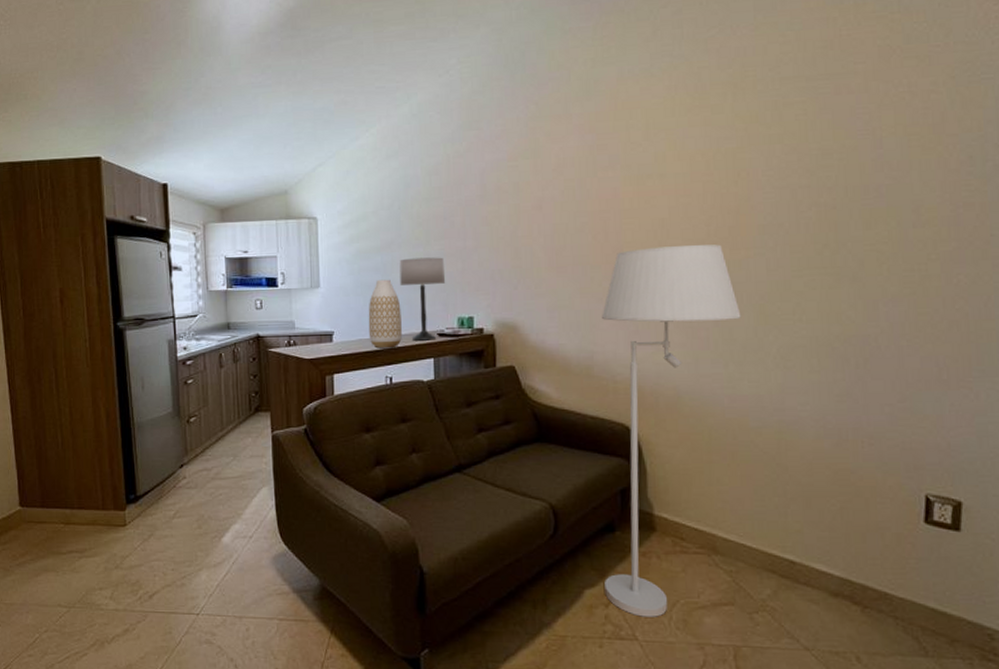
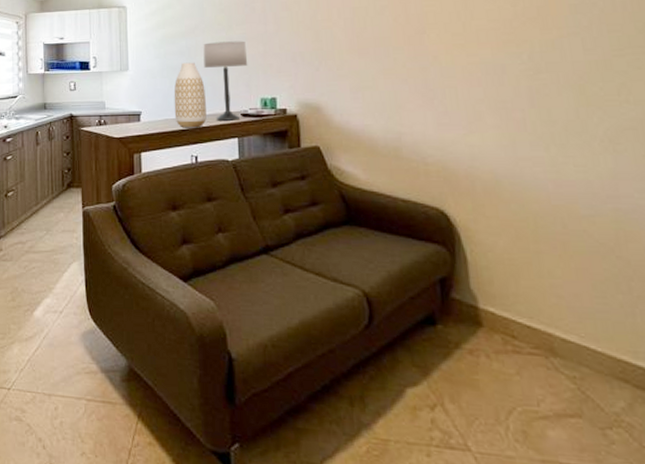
floor lamp: present [602,244,741,617] -> none [407,24,560,426]

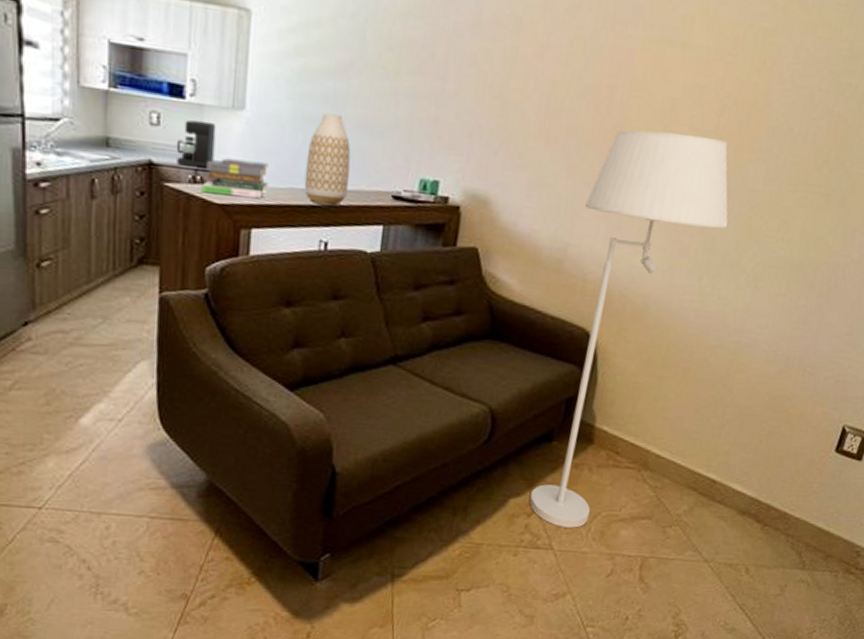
coffee maker: none [87,82,112,114] -> present [176,119,216,168]
books: none [105,104,150,131] -> present [201,158,269,199]
table lamp: present [203,41,248,121] -> none [354,90,414,203]
floor lamp: none [407,24,560,426] -> present [529,129,728,528]

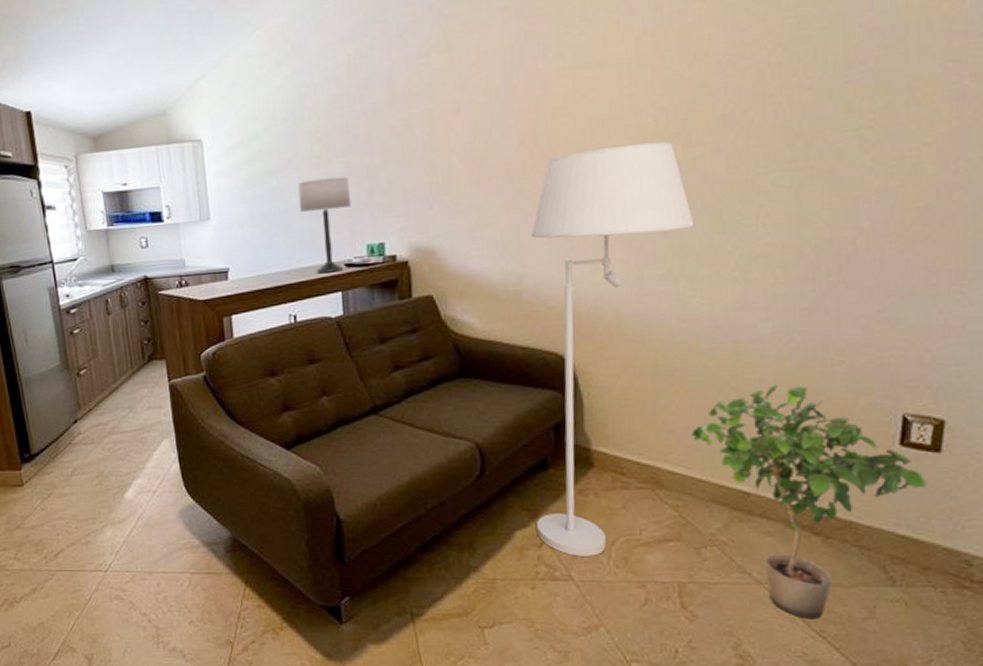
coffee maker: present [176,119,216,168] -> none [162,235,193,275]
books: present [201,158,269,199] -> none [187,259,239,294]
vase: present [304,113,351,206] -> none [265,205,305,284]
table lamp: none [354,90,414,203] -> present [298,176,352,274]
potted plant: none [682,386,846,595] -> present [692,383,927,620]

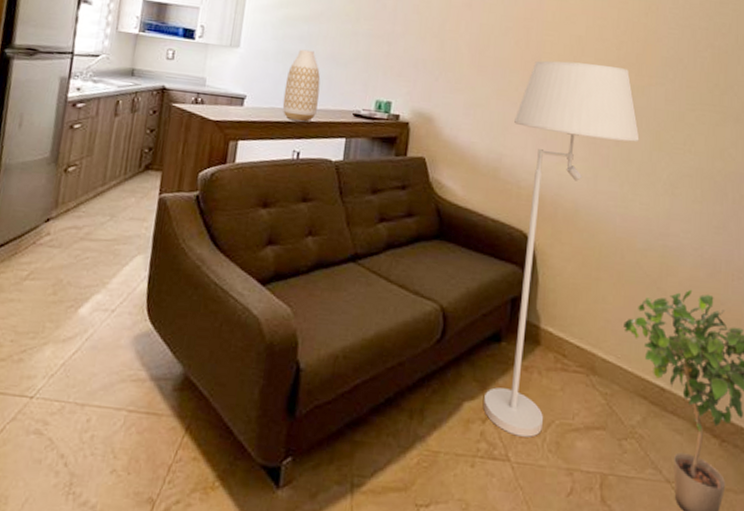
vase: none [265,205,305,284] -> present [282,49,321,122]
table lamp: present [298,176,352,274] -> none [323,32,371,120]

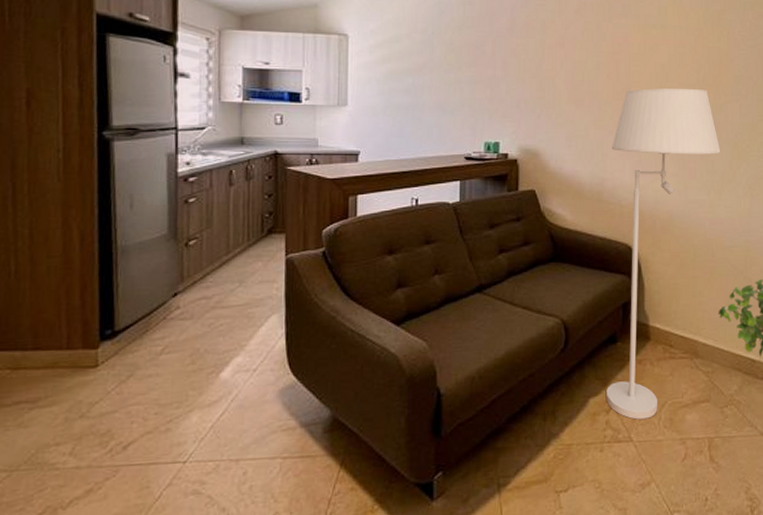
vase: present [282,49,321,122] -> none [396,101,430,170]

